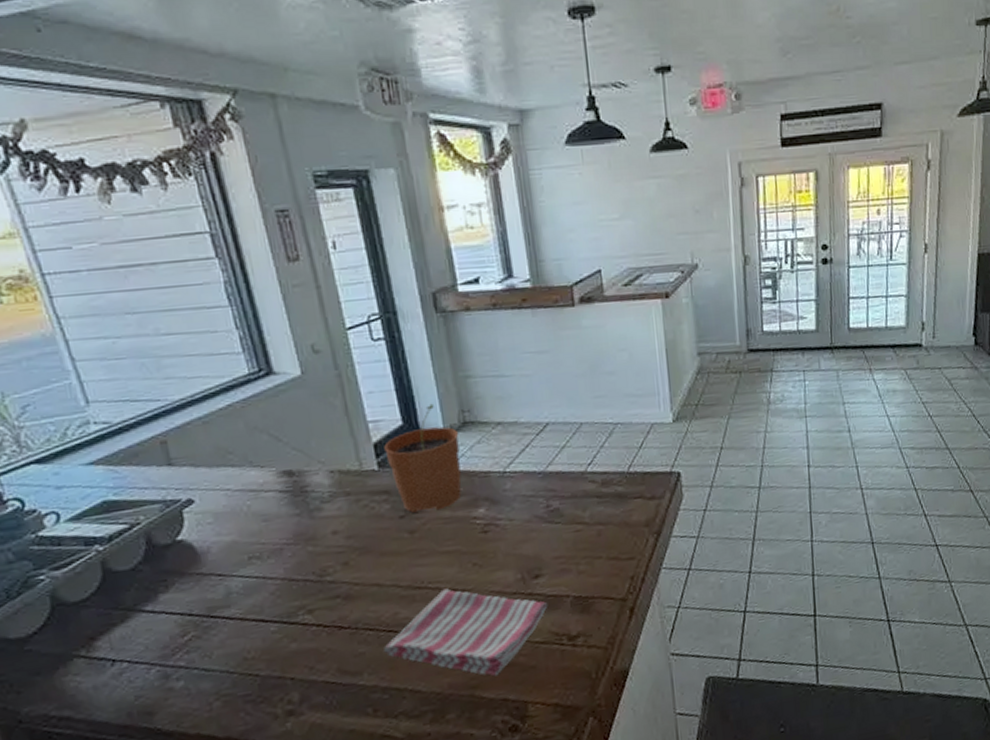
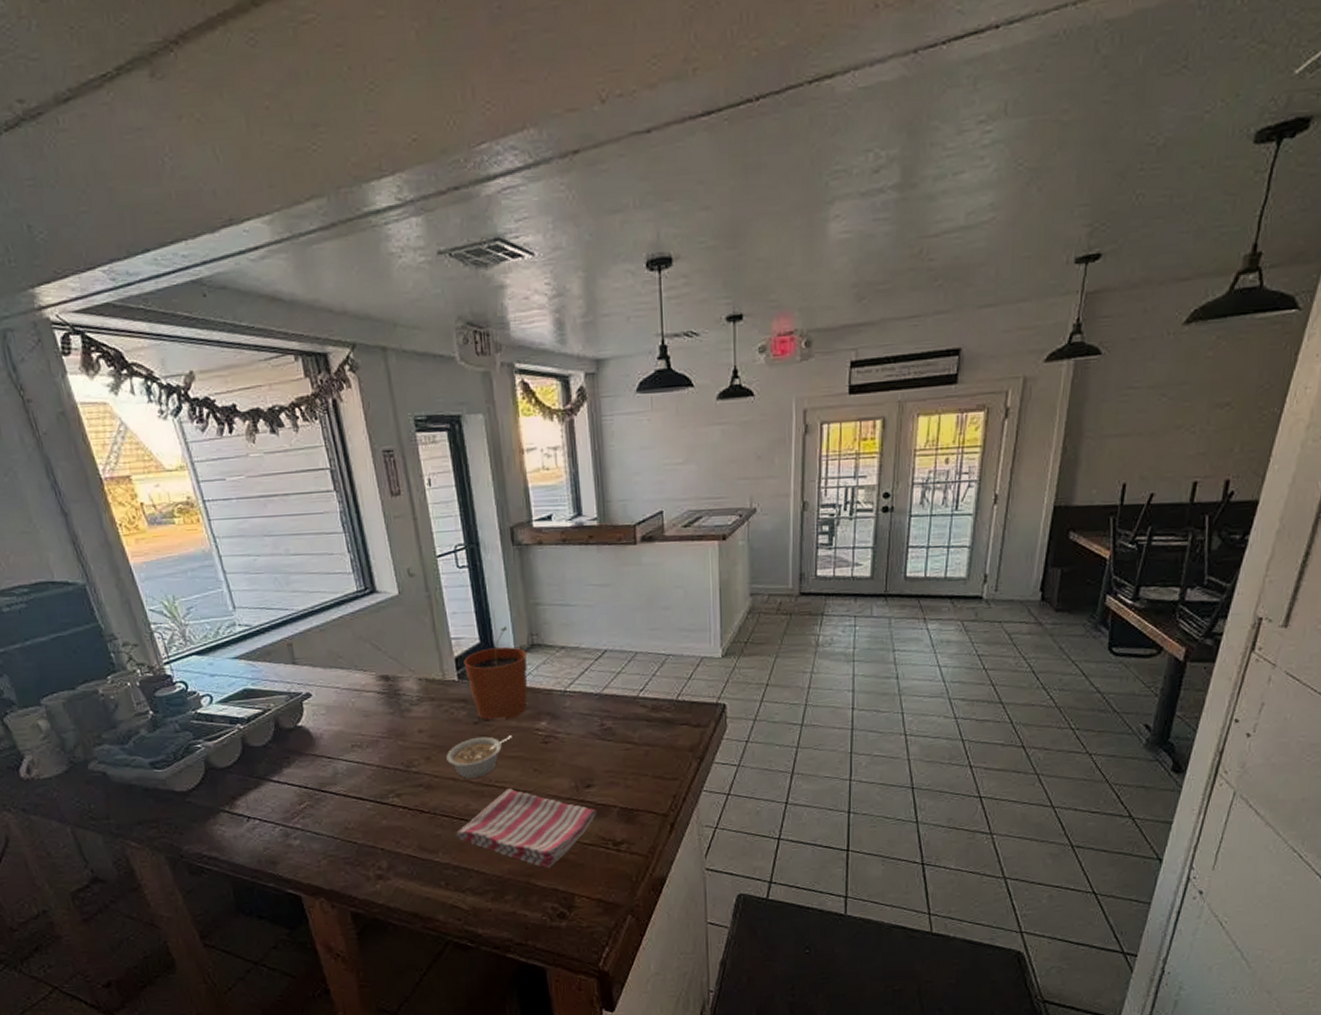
legume: none [368,527,446,583] -> present [446,735,512,779]

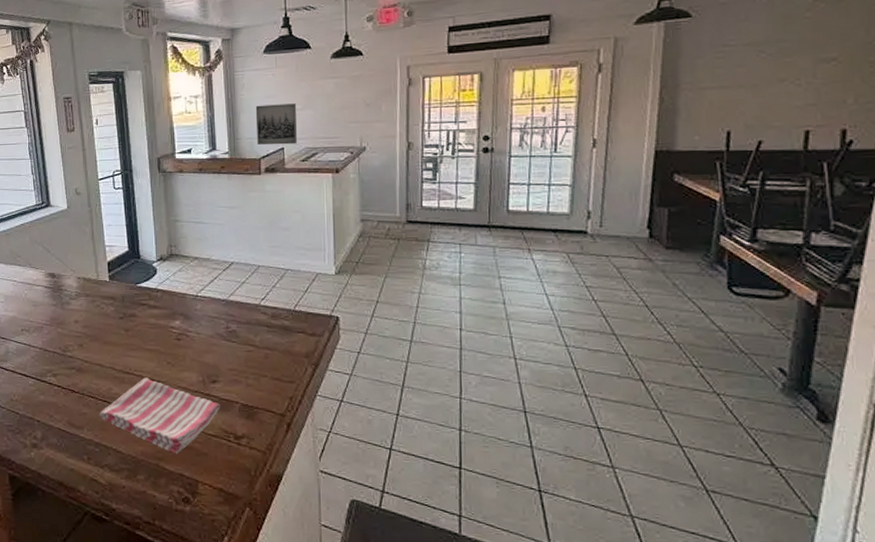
legume: present [446,735,512,779] -> none [96,330,151,367]
plant pot: present [463,626,528,720] -> none [114,238,167,318]
wall art: none [628,456,678,509] -> present [255,103,297,145]

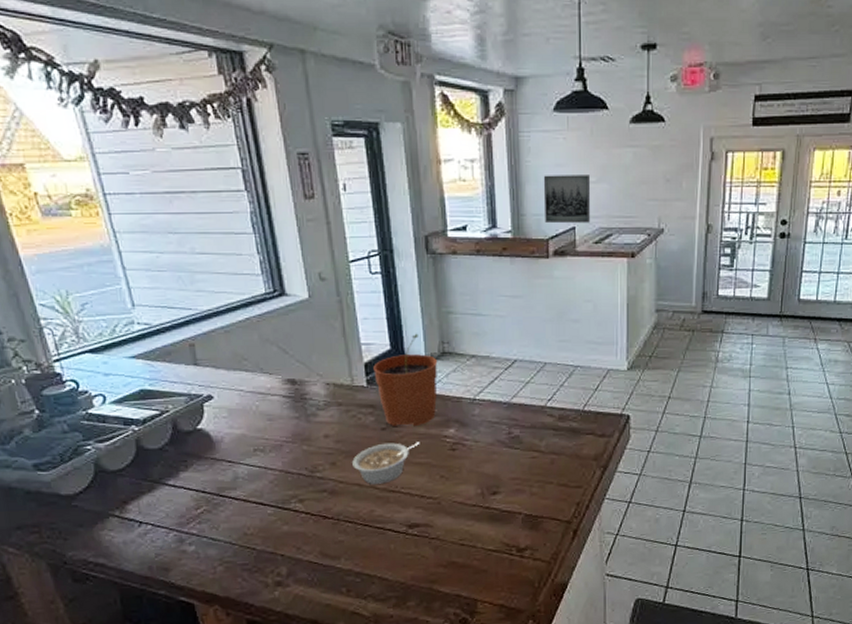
legume: none [96,330,151,367] -> present [352,442,420,485]
dish towel: present [99,377,221,454] -> none [360,495,502,575]
plant pot: none [114,238,167,318] -> present [373,333,438,427]

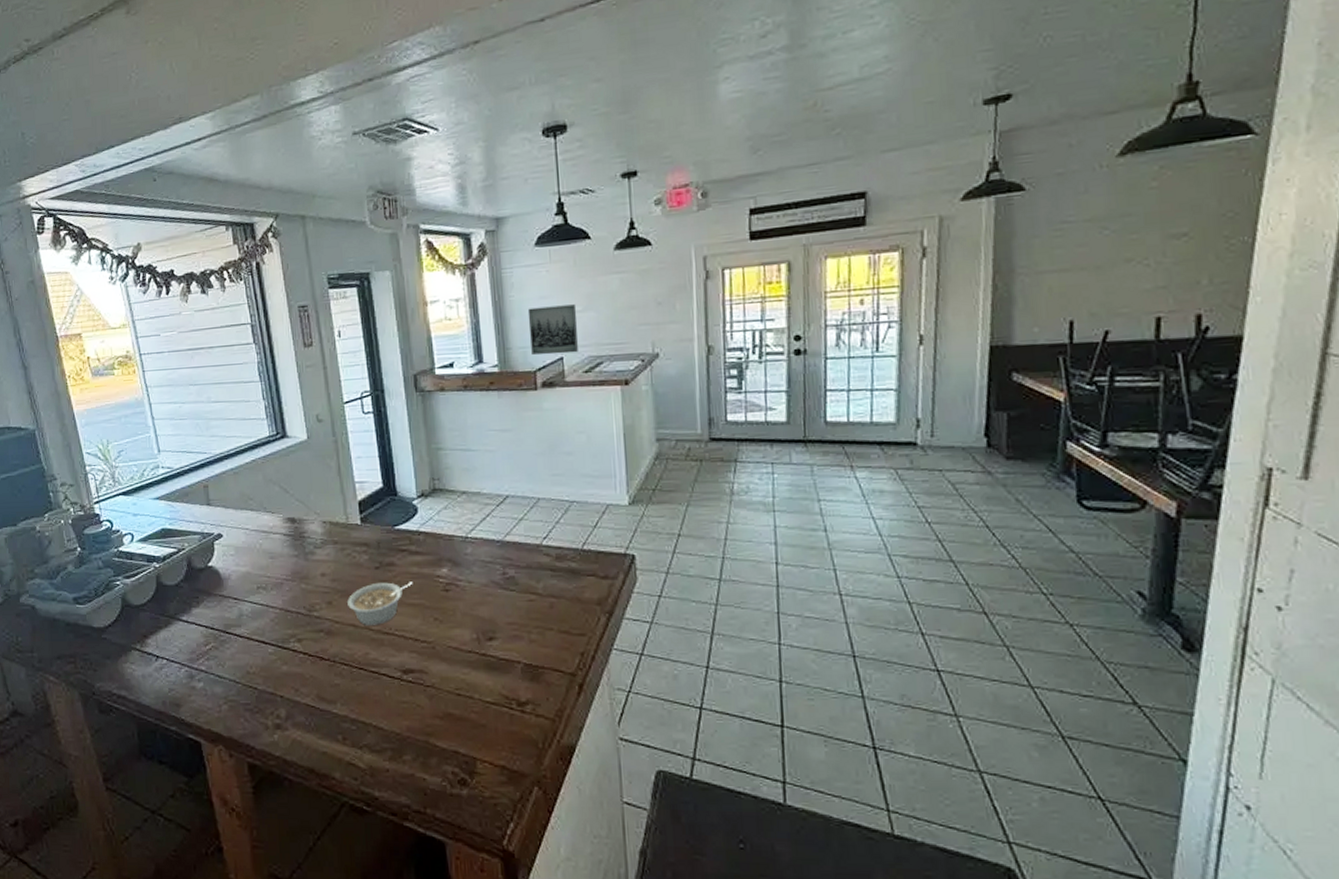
plant pot: present [373,333,438,427] -> none [367,470,429,566]

